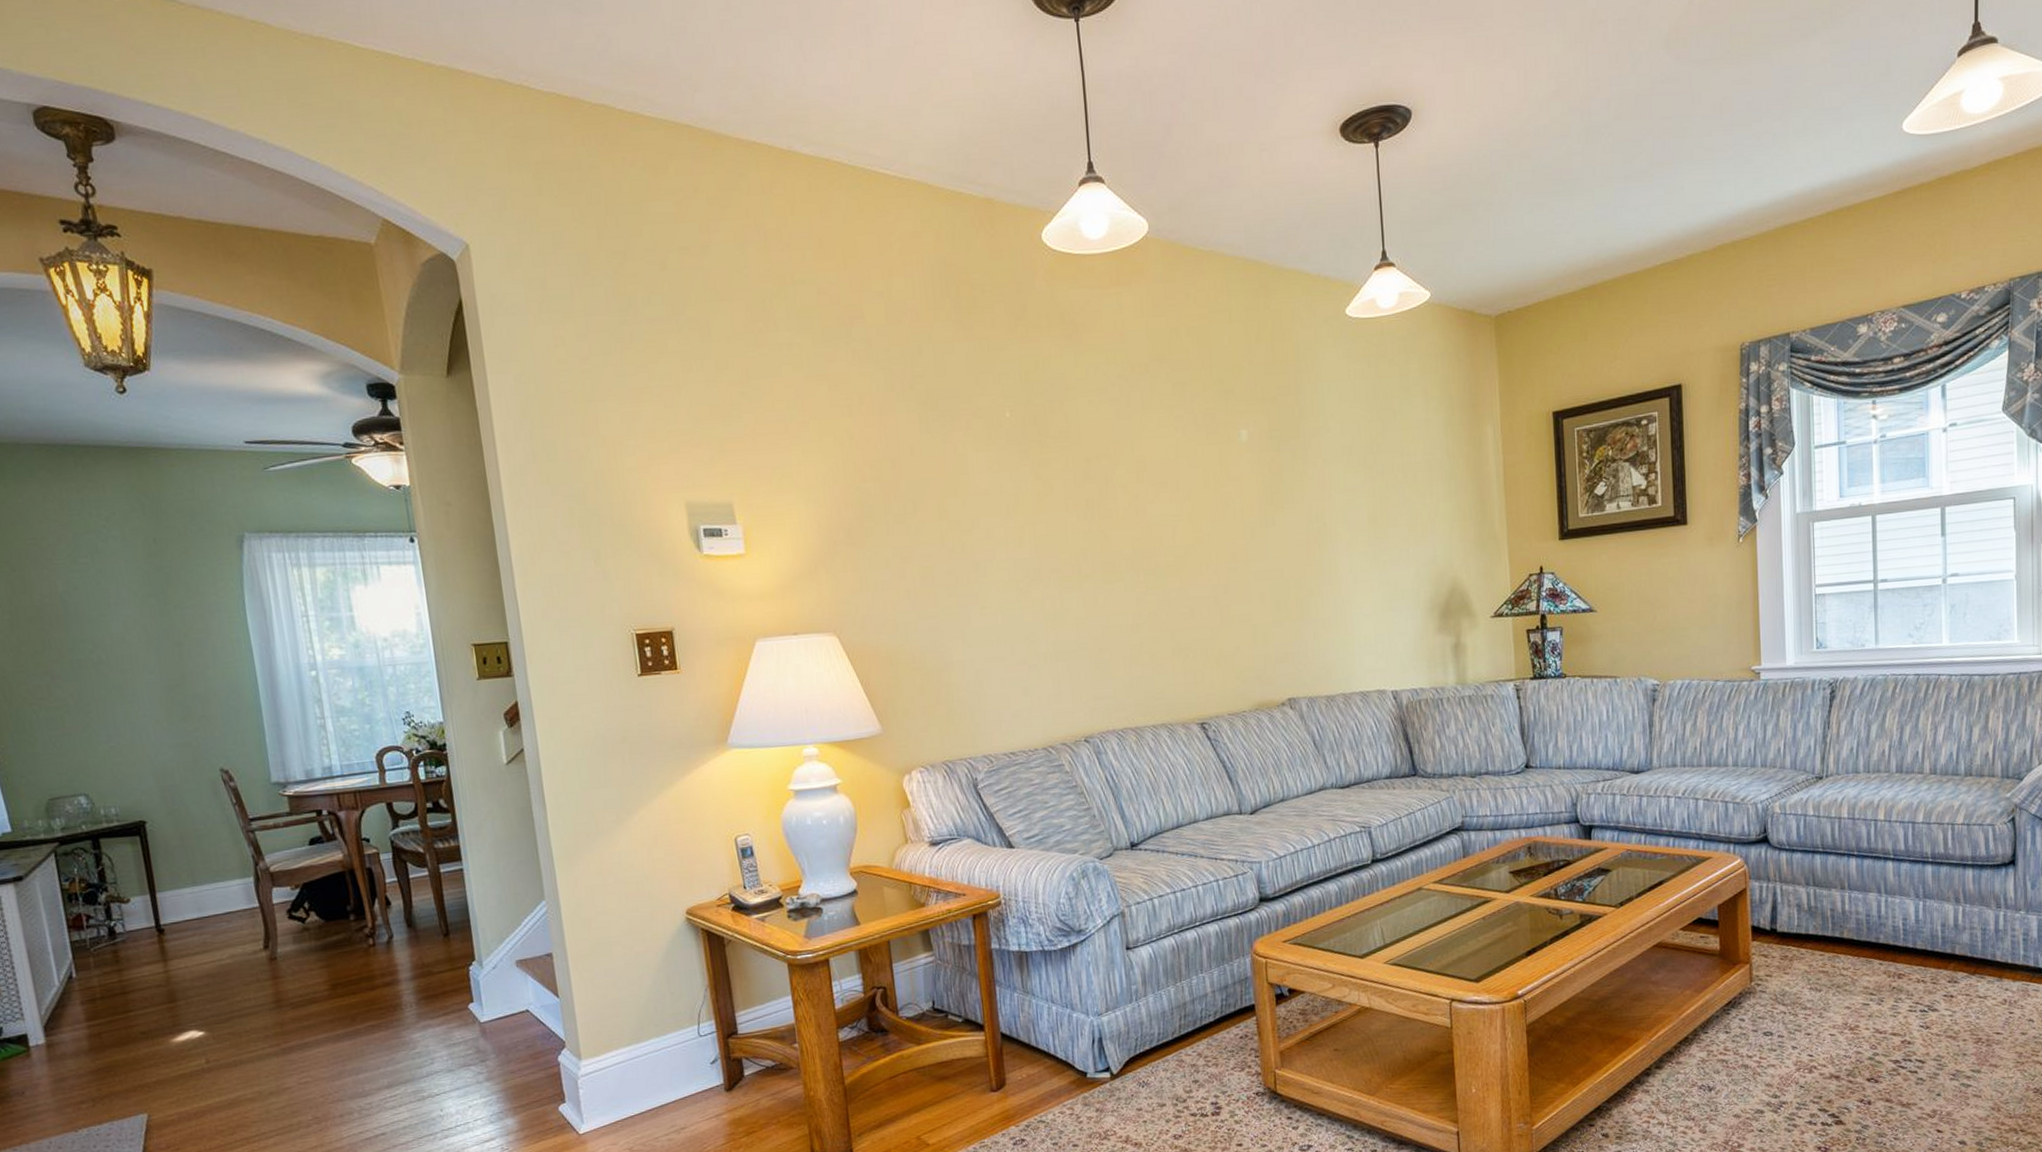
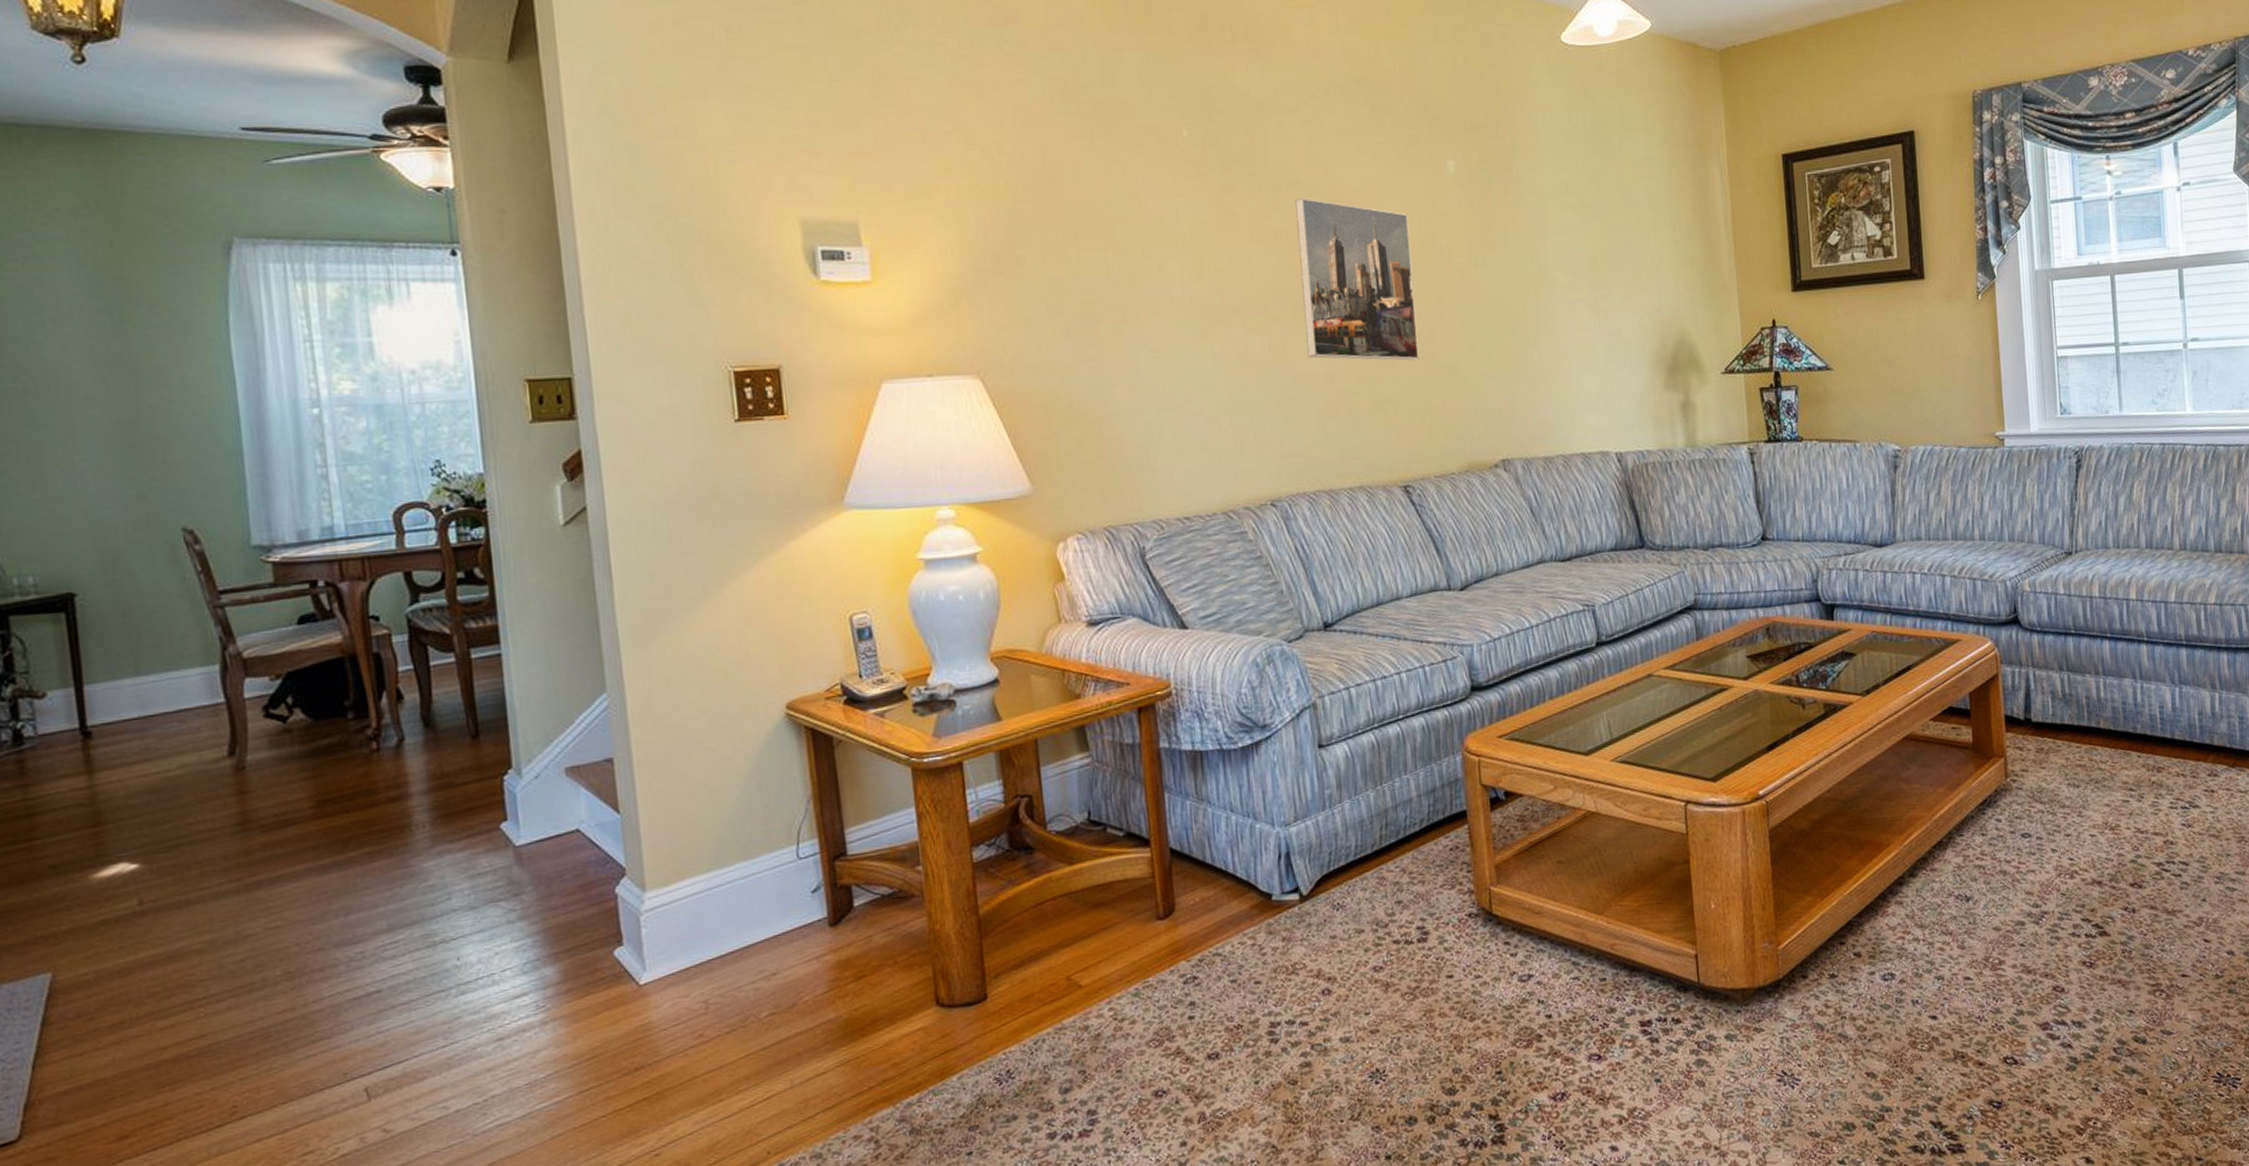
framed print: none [1104,468,1215,612] -> present [1295,197,1419,361]

